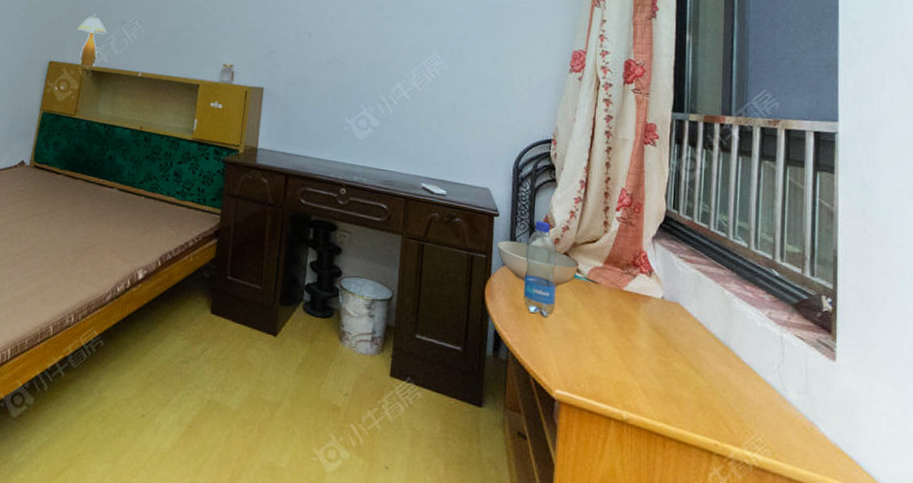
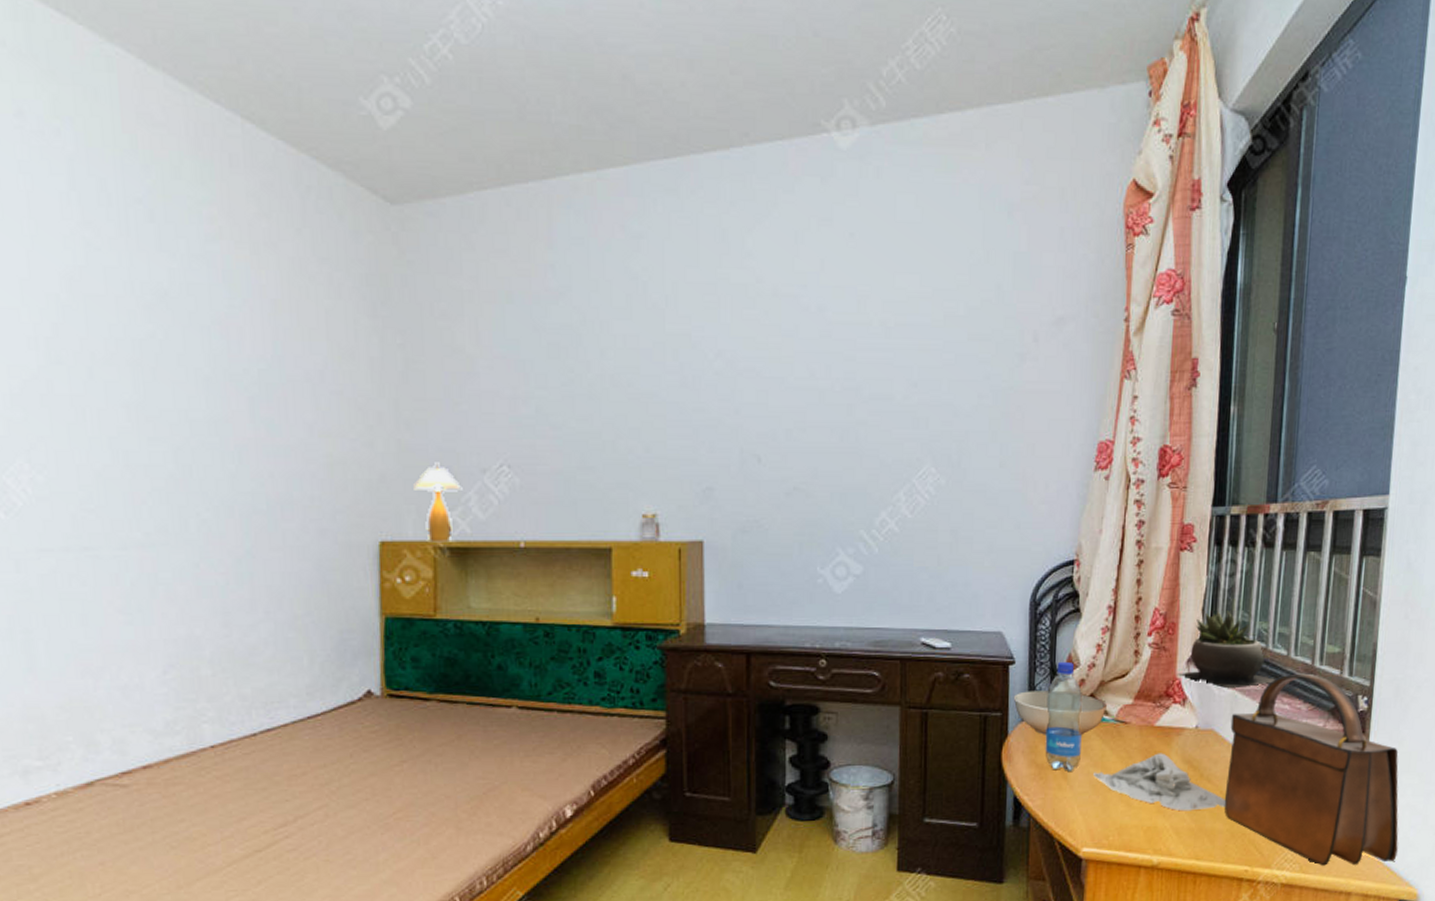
tissue: none [566,315,693,378] -> present [1093,753,1226,811]
succulent plant: none [643,198,737,271] -> present [1177,610,1275,688]
handbag: none [691,265,877,469] -> present [1224,673,1398,867]

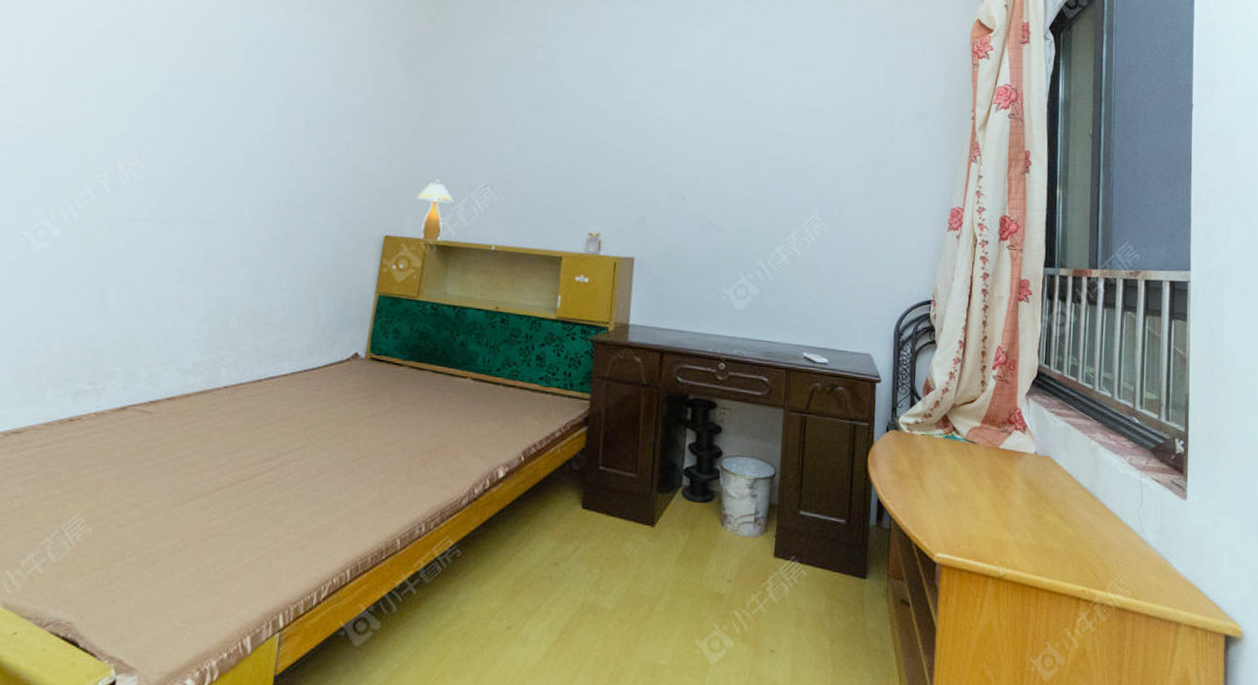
bowl: present [1013,691,1107,736] -> none [878,406,958,450]
bottle: present [1045,661,1083,773] -> none [905,384,938,483]
tissue: present [1093,753,1226,811] -> none [947,472,1063,529]
succulent plant: present [1177,610,1275,688] -> none [1018,354,1102,422]
handbag: present [1224,673,1398,867] -> none [1061,414,1220,597]

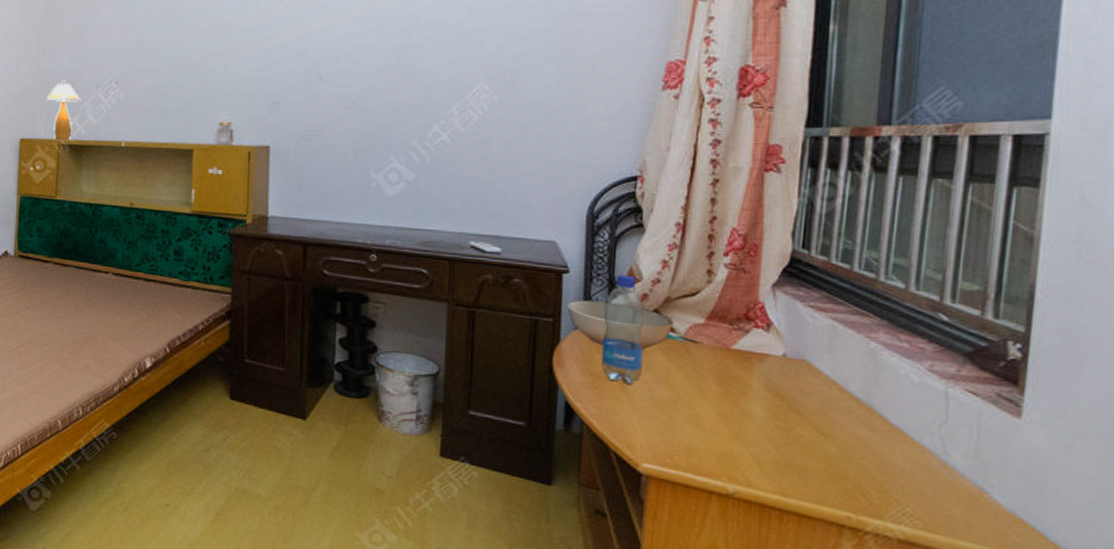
bowl: none [878,406,958,450] -> present [566,300,673,350]
bottle: none [905,384,938,483] -> present [600,274,646,386]

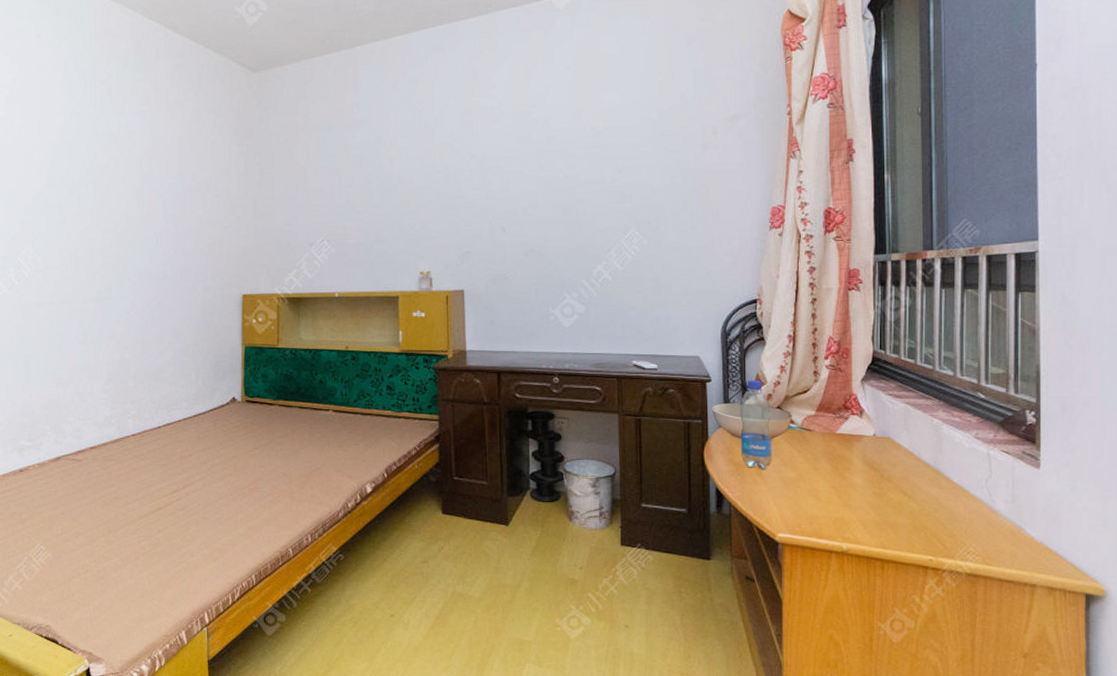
table lamp: present [47,81,80,141] -> none [266,241,296,295]

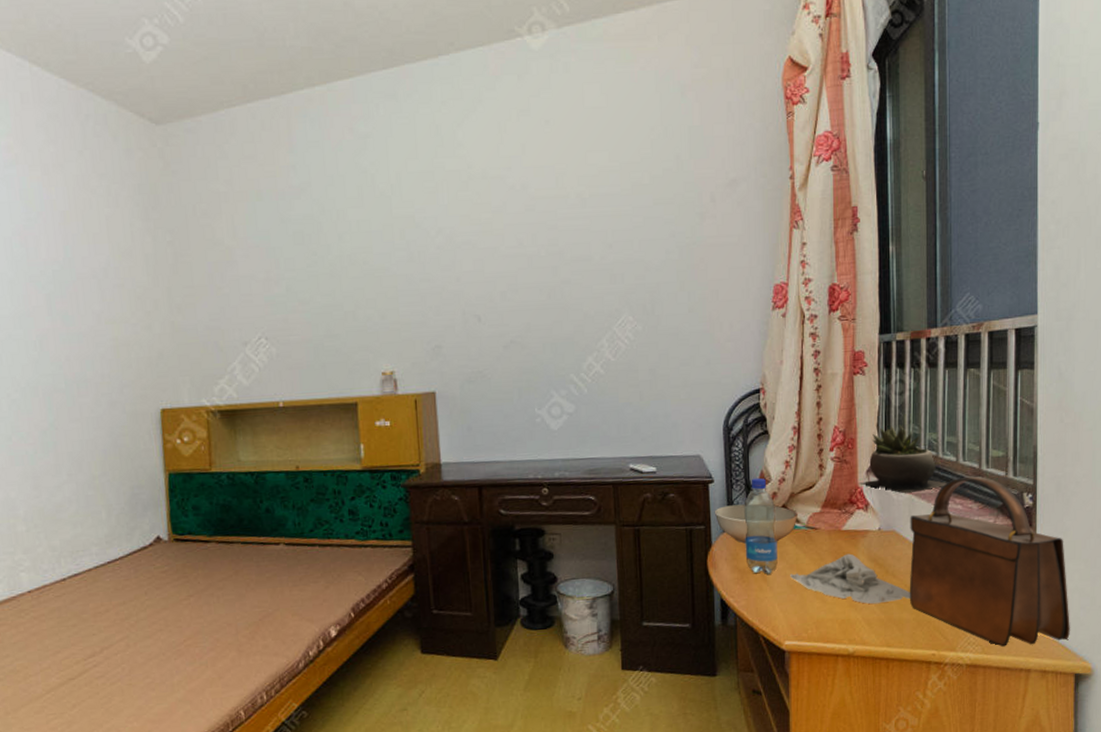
tissue: none [784,456,906,506] -> present [790,553,910,605]
succulent plant: none [853,338,944,402] -> present [858,425,947,493]
handbag: none [905,391,1079,560] -> present [909,476,1070,648]

